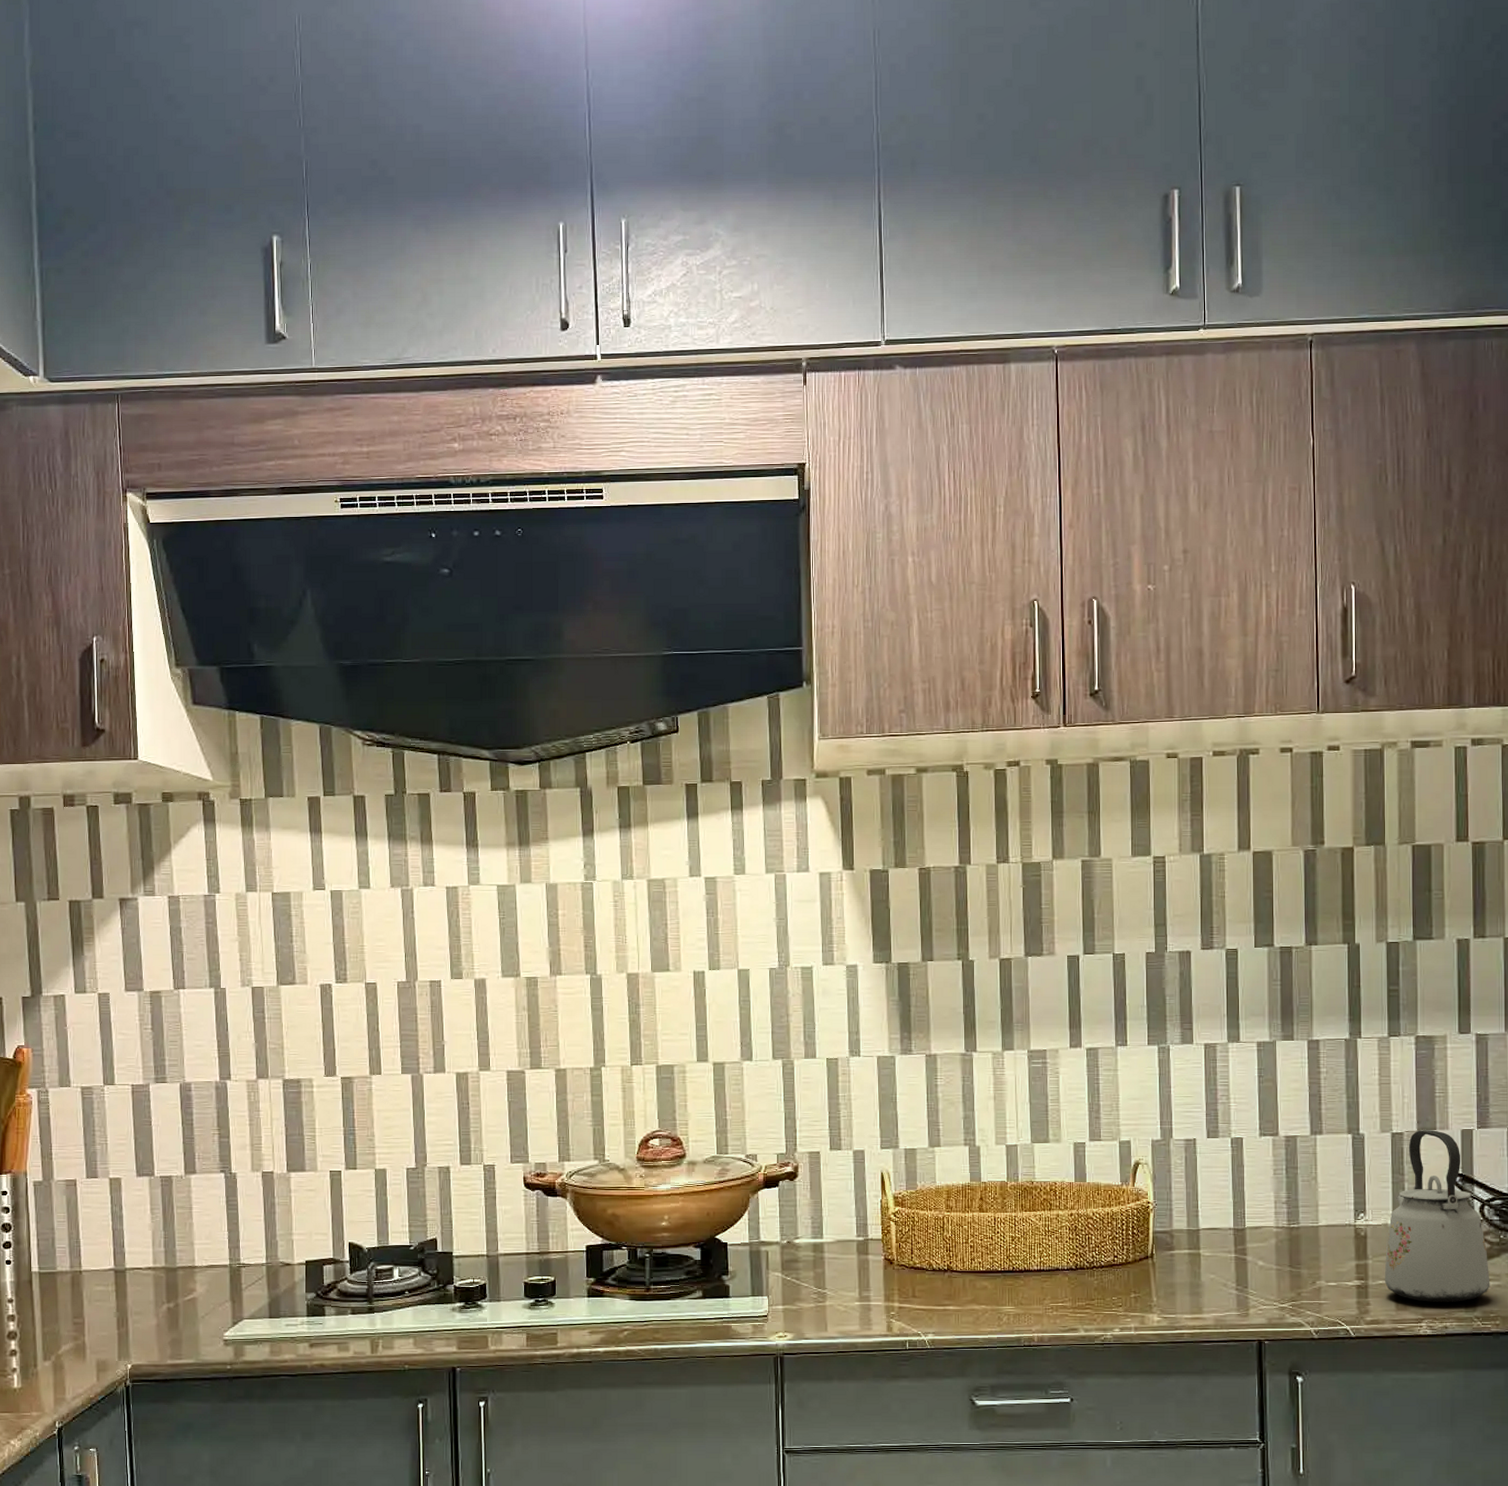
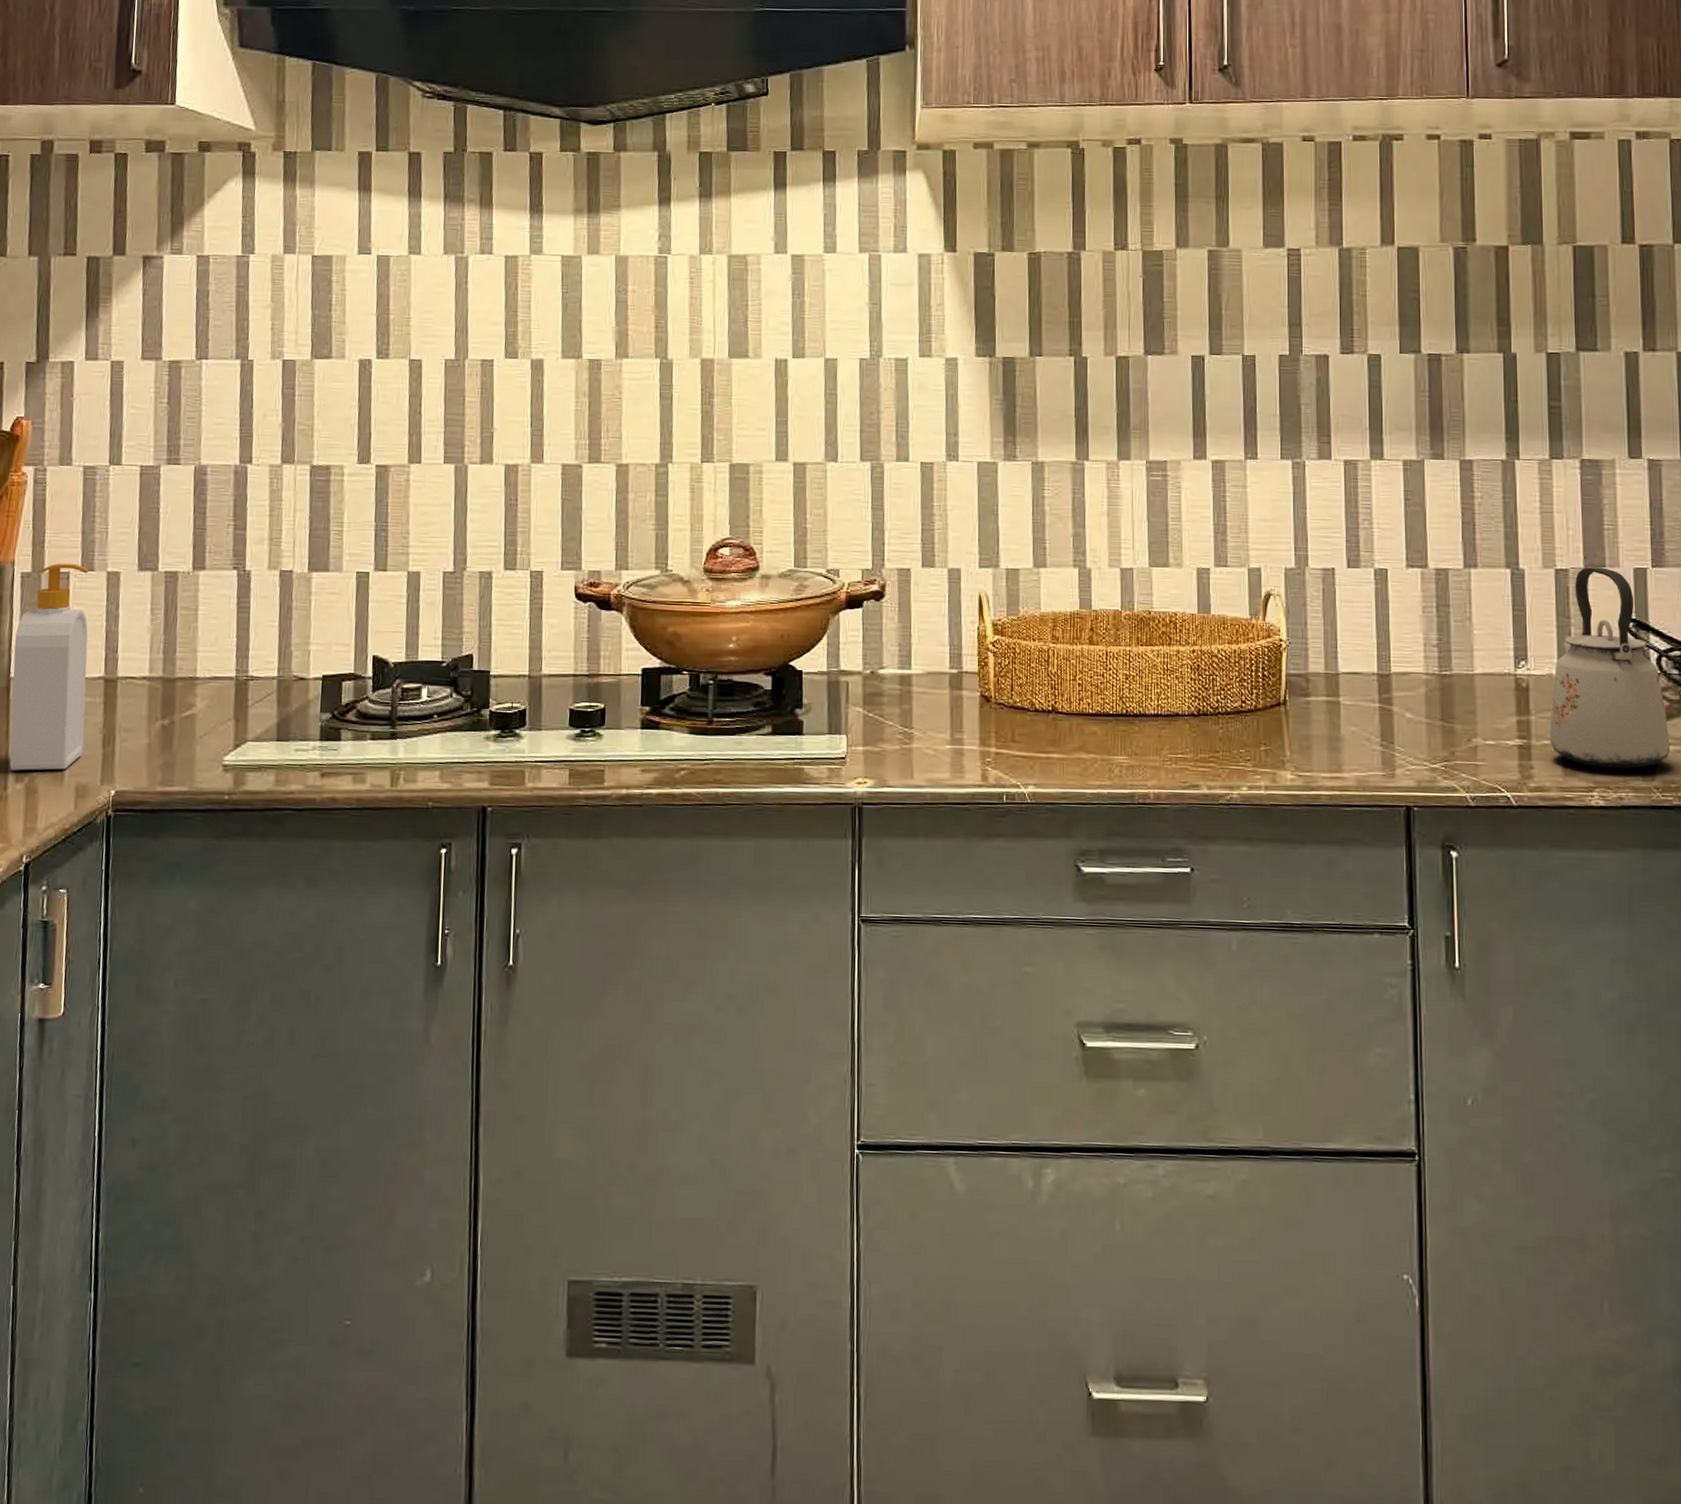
soap bottle: none [33,1172,101,1351] -> present [9,563,89,771]

